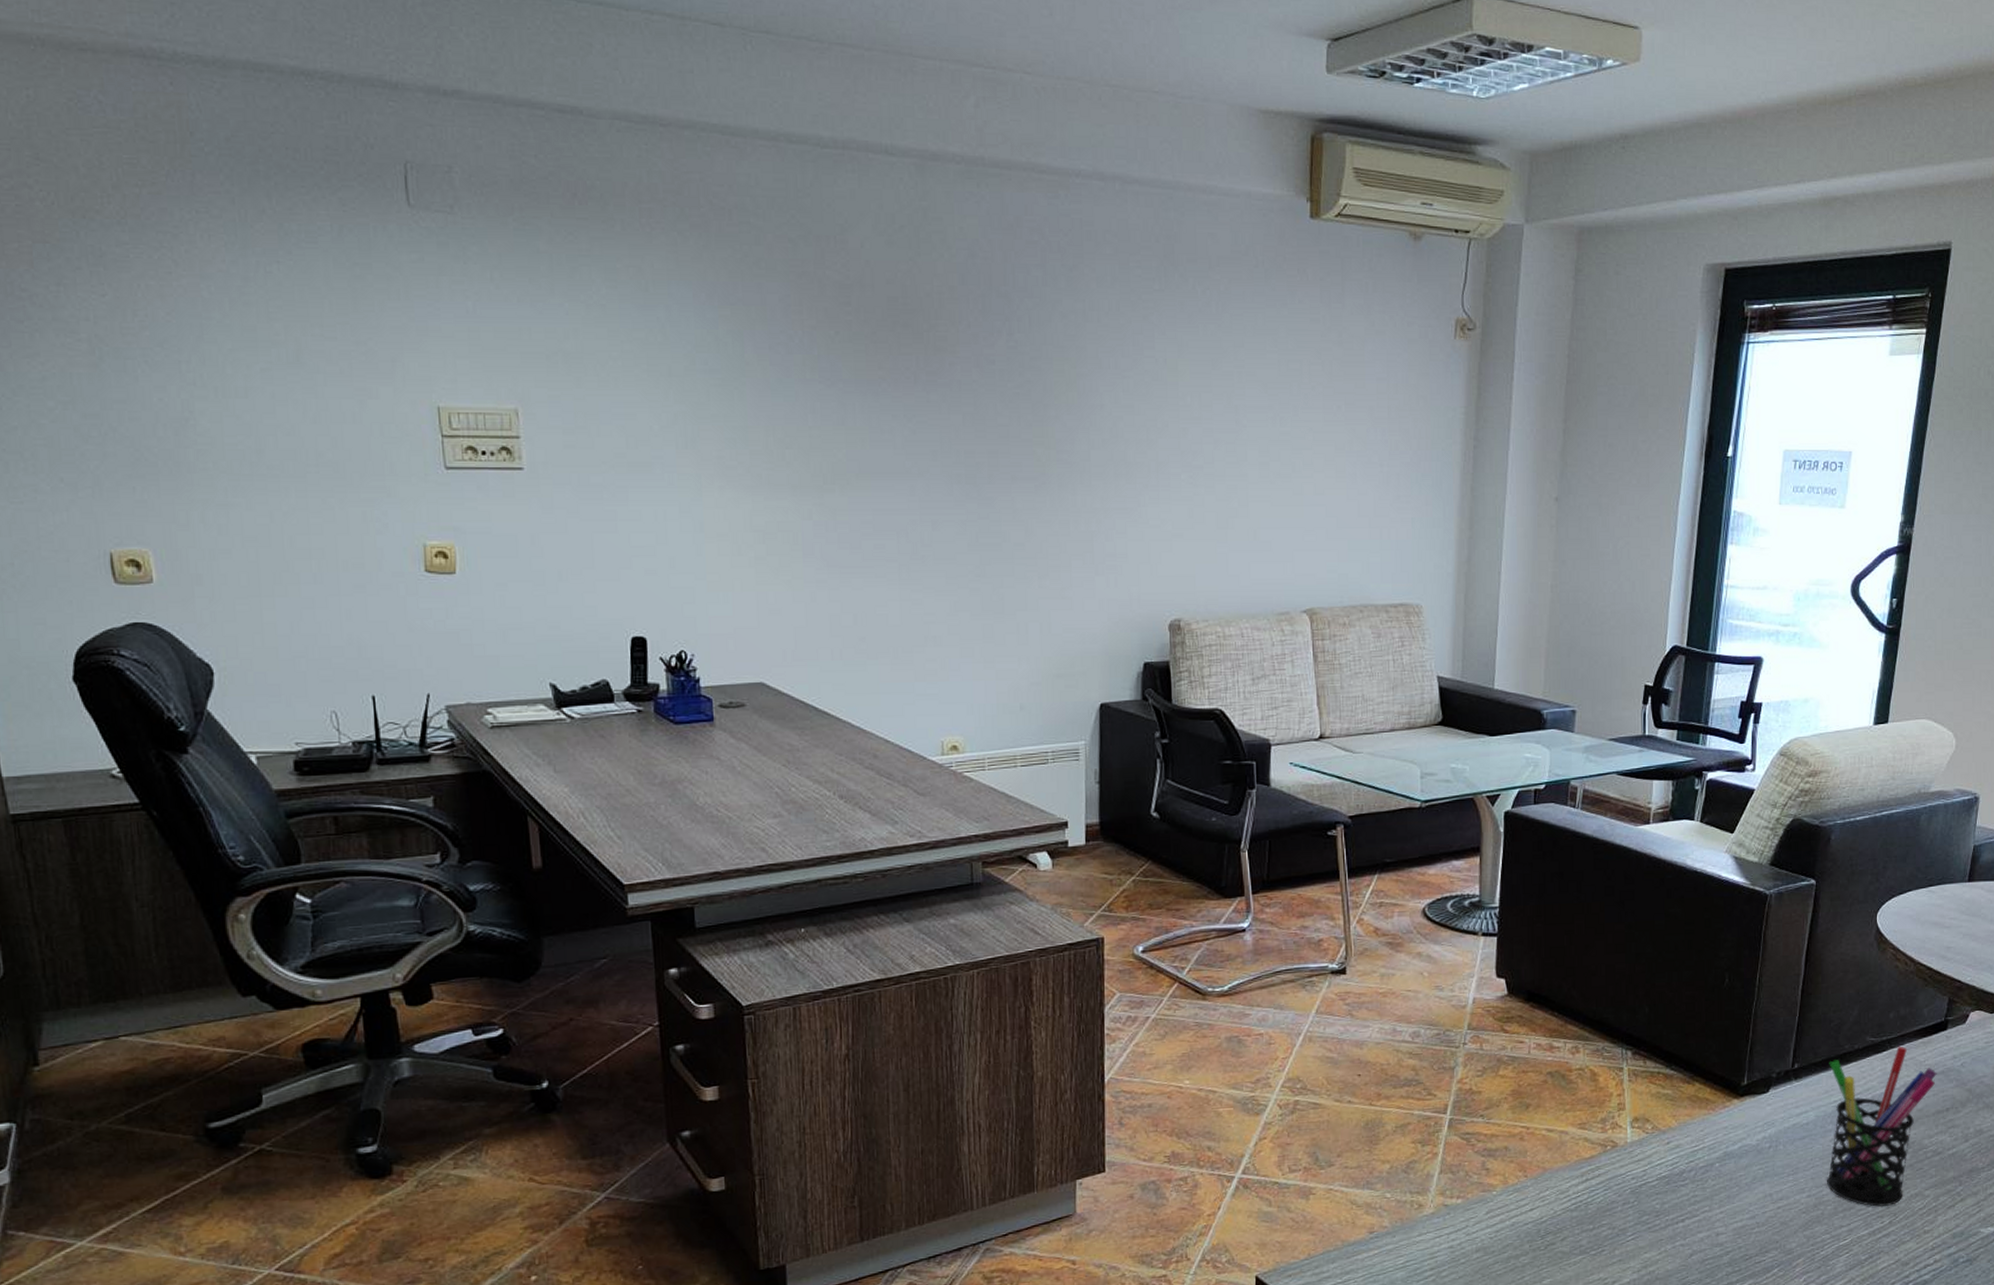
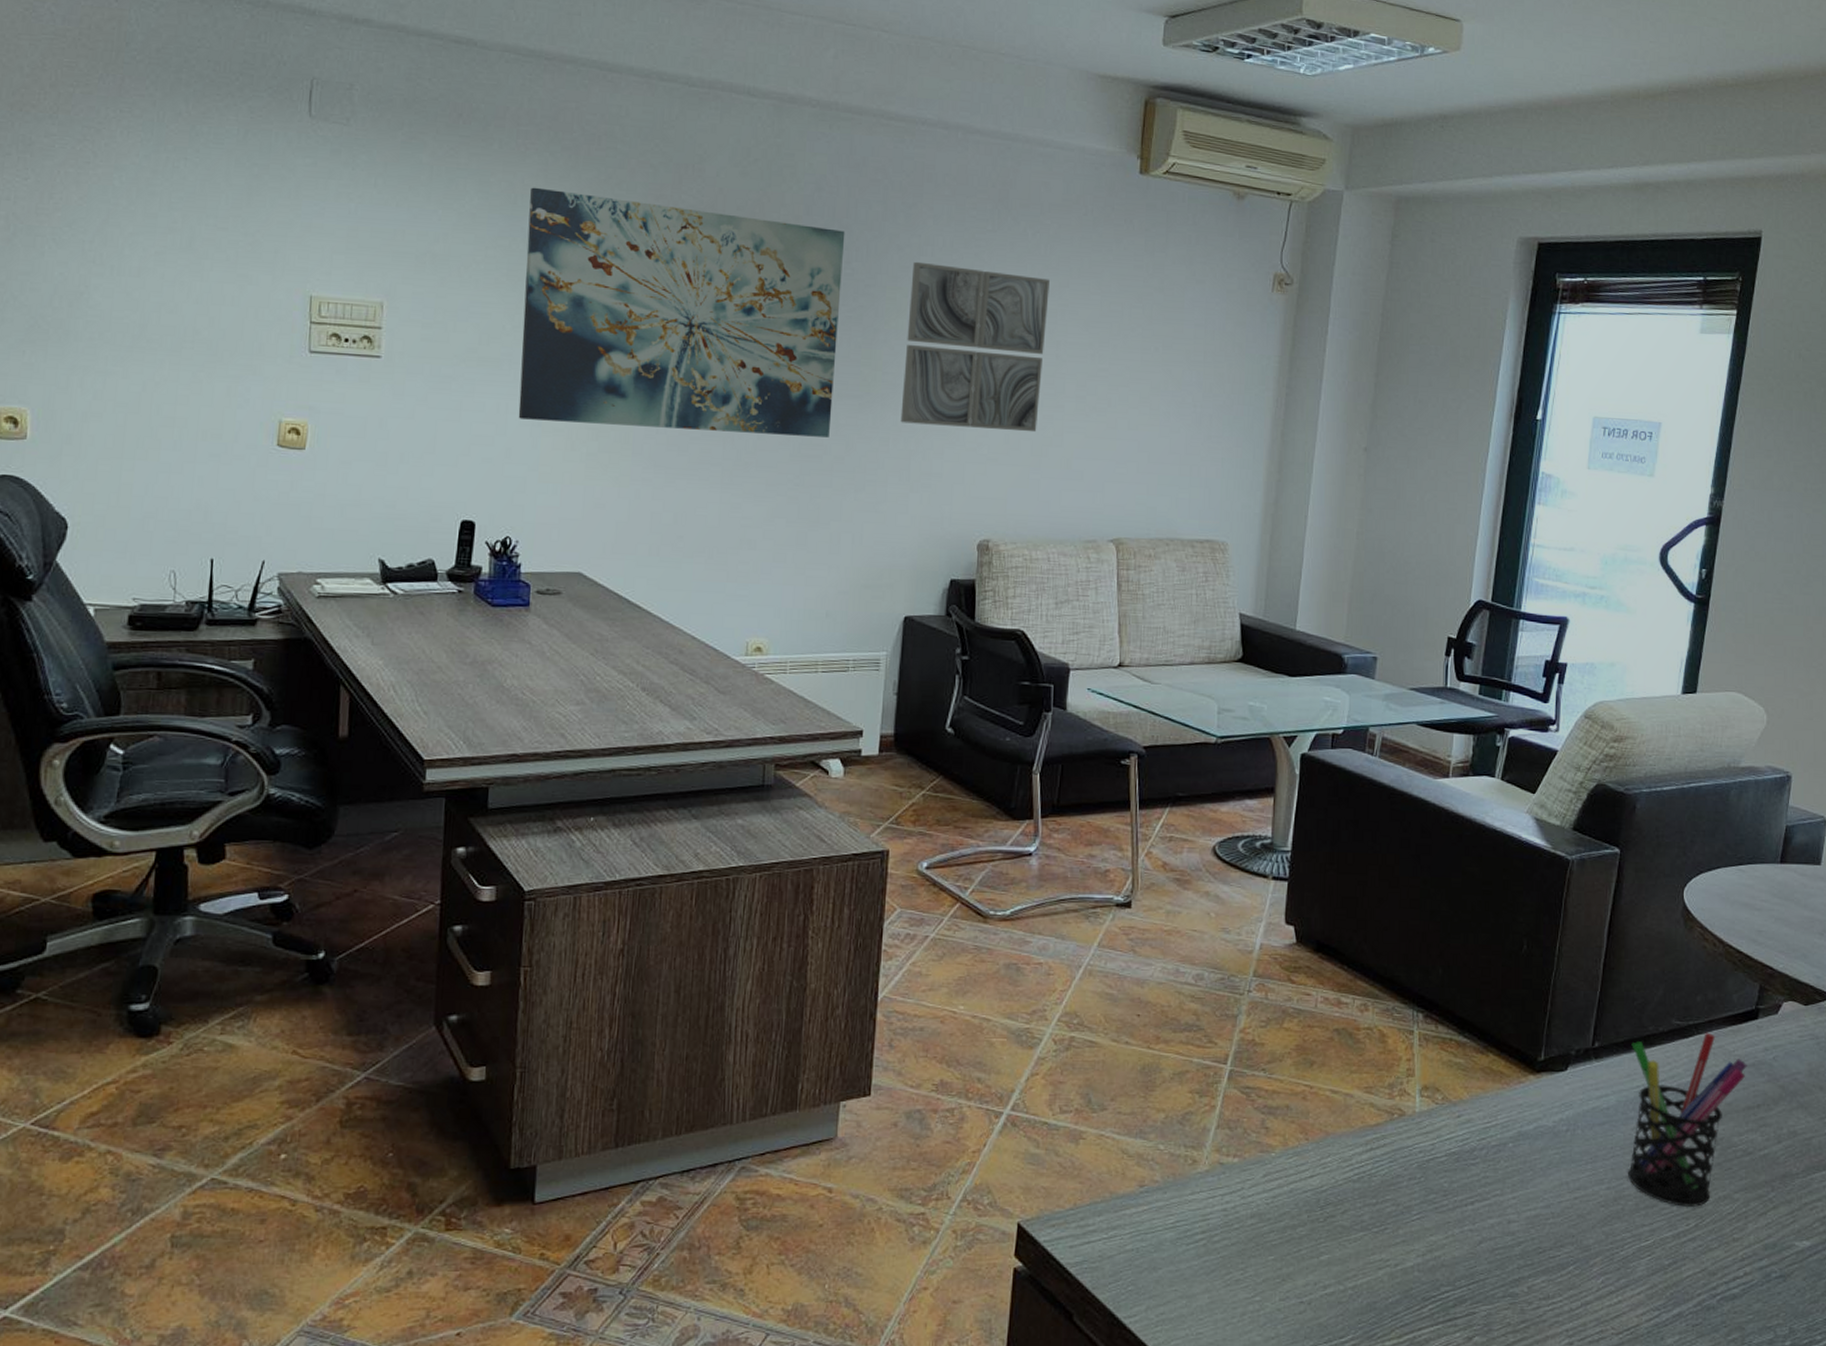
wall art: none [661,271,1008,526] -> present [518,187,845,438]
wall art: none [1078,329,1224,504] -> present [900,261,1050,433]

